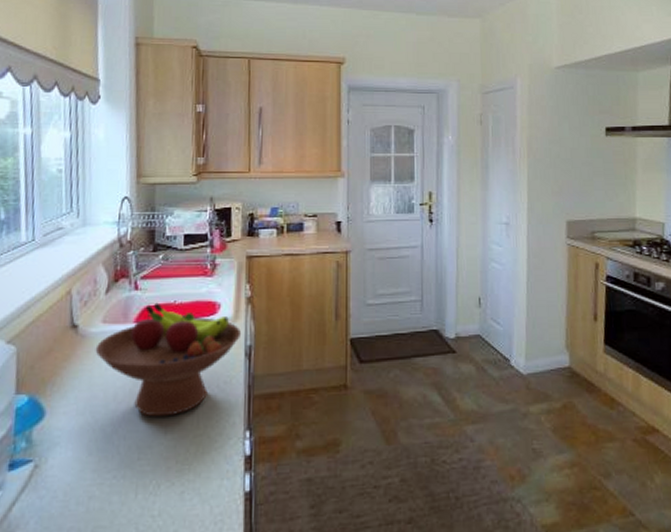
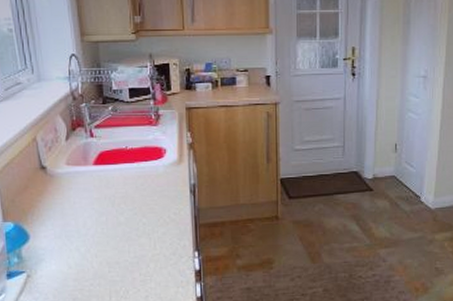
fruit bowl: present [95,302,242,417] -> none [63,148,186,240]

